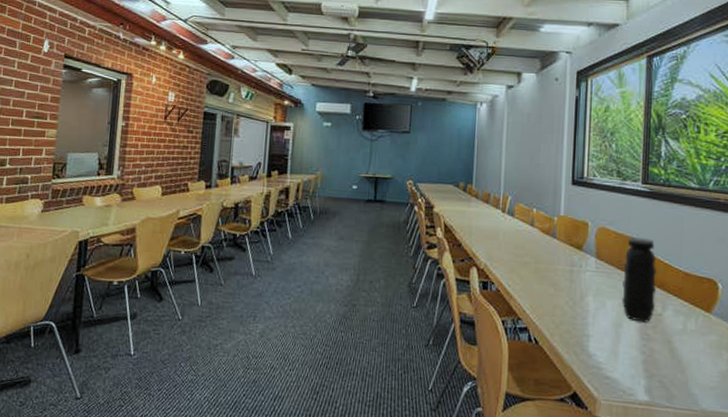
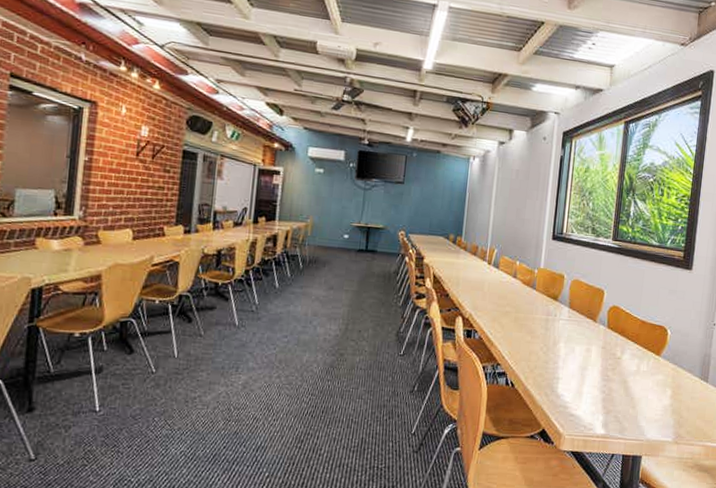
water jug: present [622,237,656,323] -> none [588,289,619,365]

